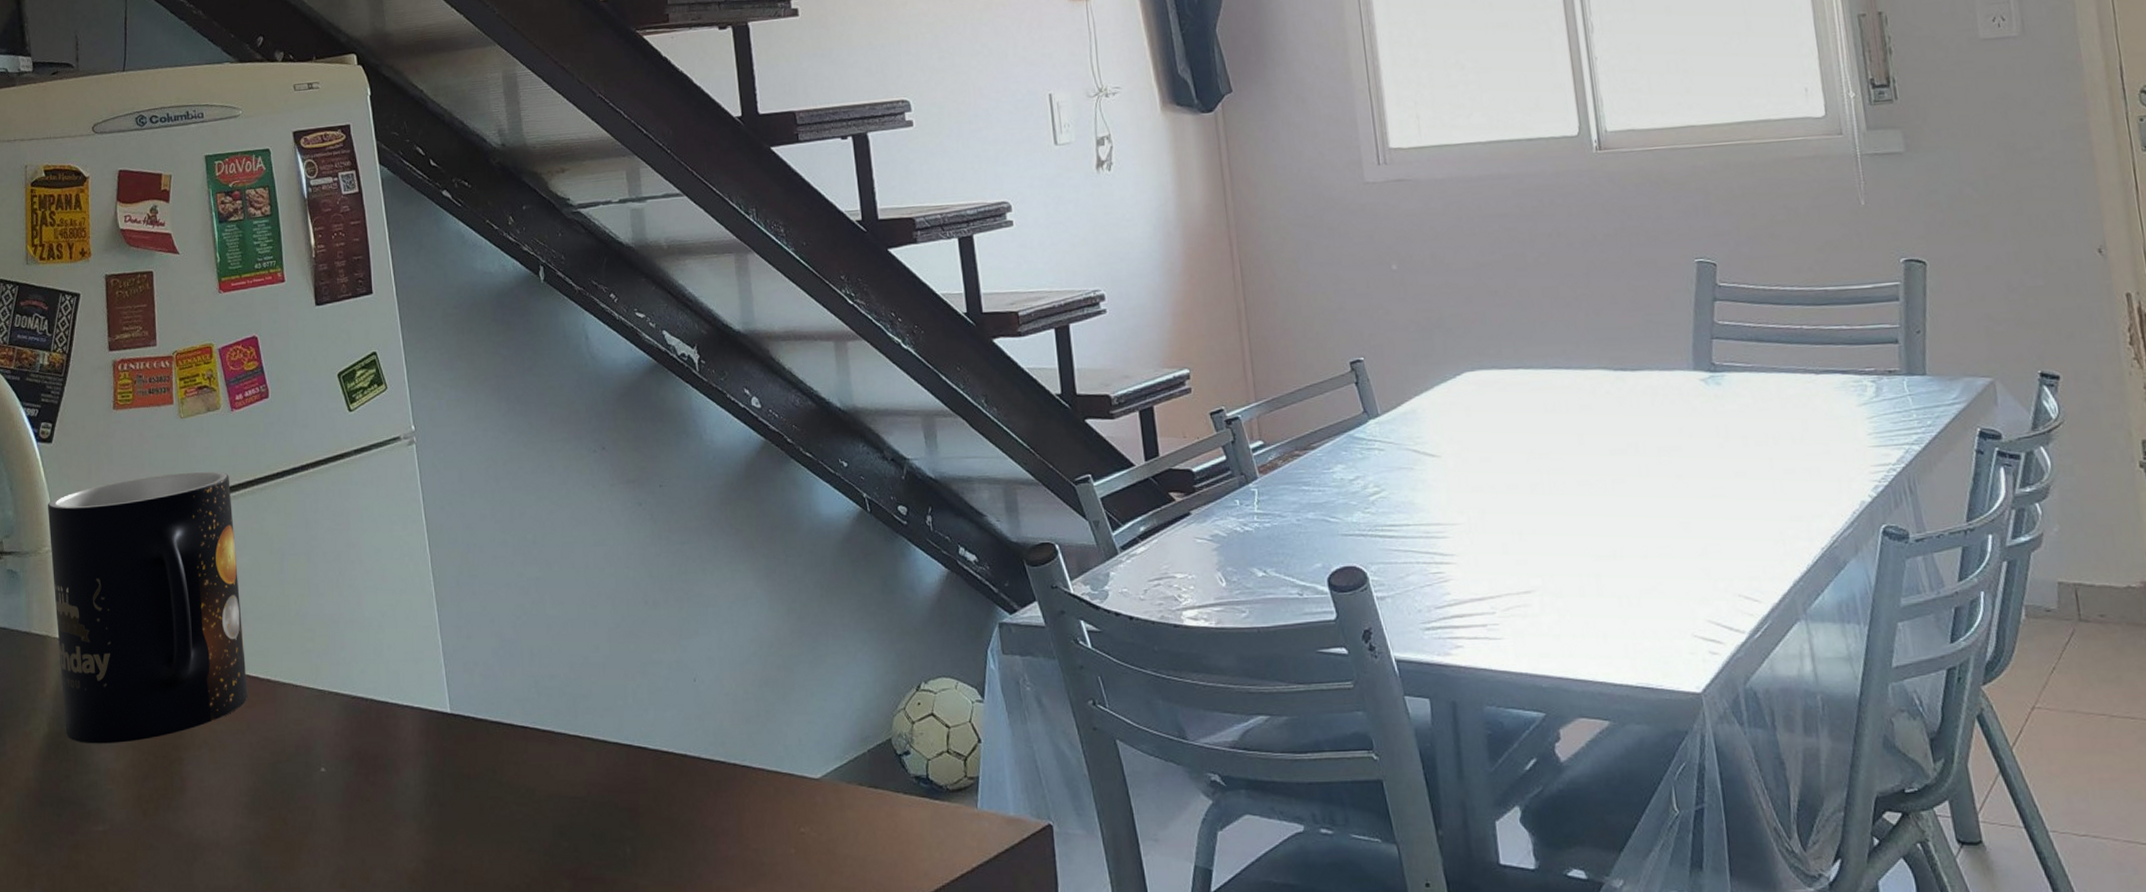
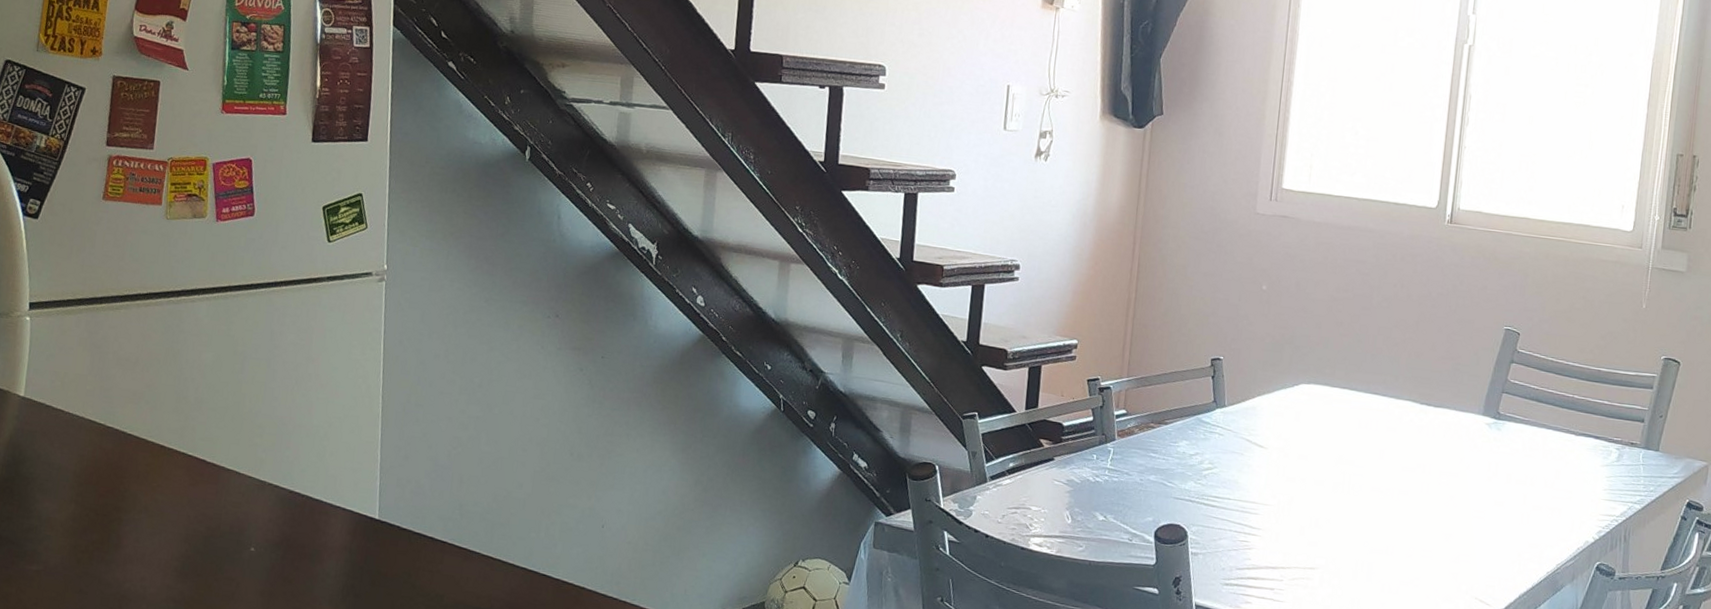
mug: present [47,471,248,744] -> none [13,265,205,498]

